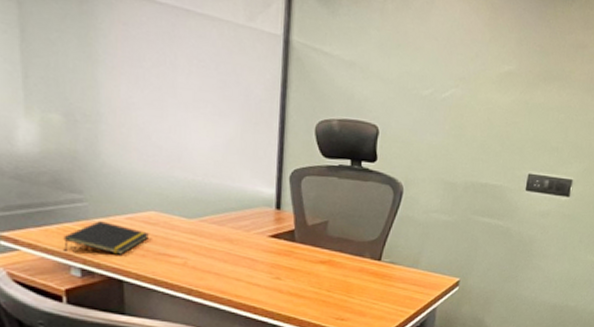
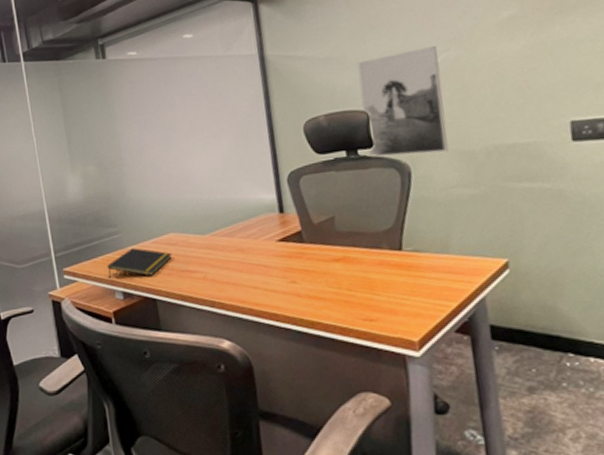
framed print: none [370,74,448,180] -> present [356,46,448,158]

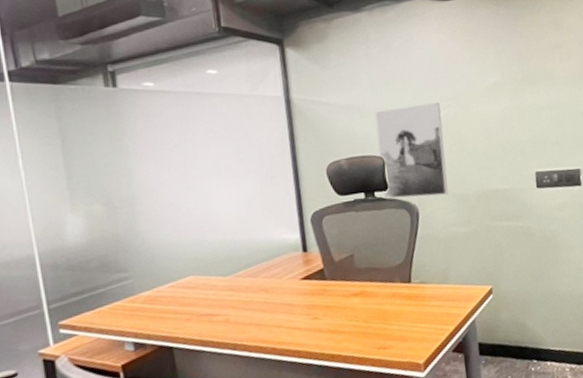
notepad: present [107,248,172,278] -> none [115,293,191,329]

